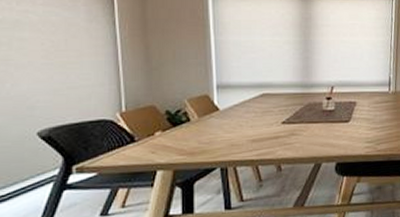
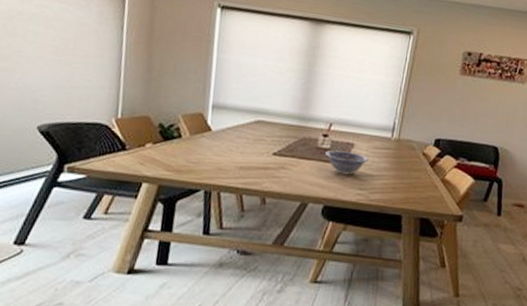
decorative bowl: none [331,110,371,132] -> present [325,150,369,175]

